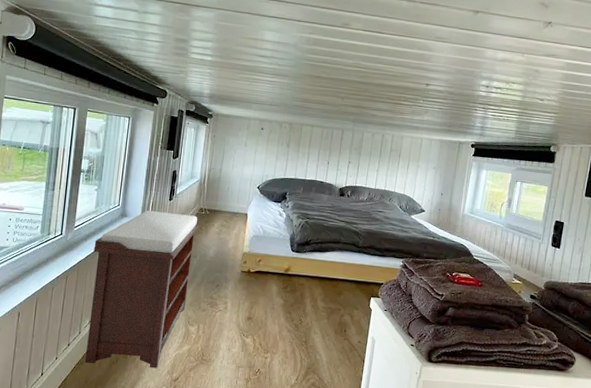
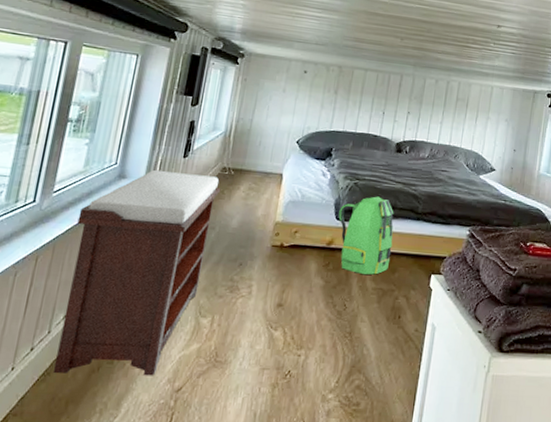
backpack: none [293,232,339,297] -> present [338,196,394,275]

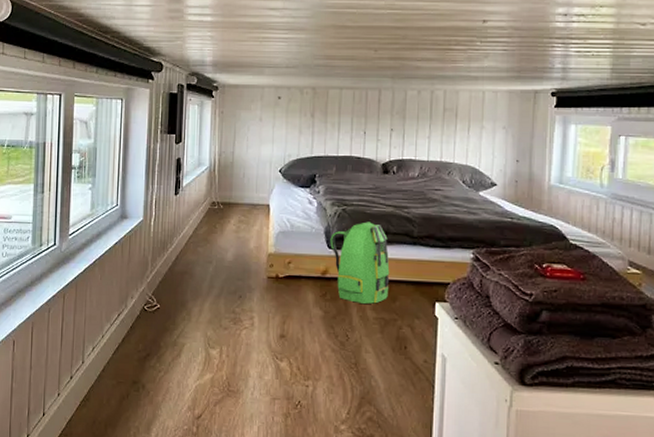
bench: present [52,169,221,376] -> none [90,208,213,404]

